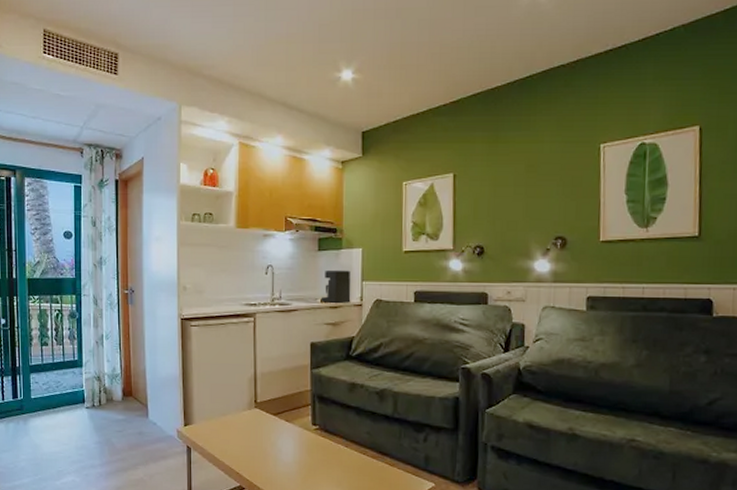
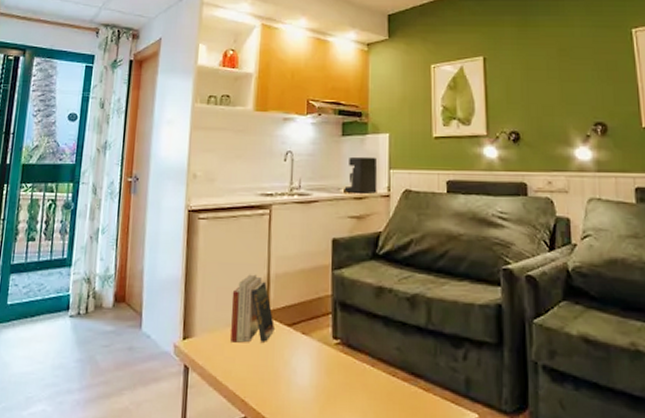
books: none [224,373,263,429] -> present [231,274,276,343]

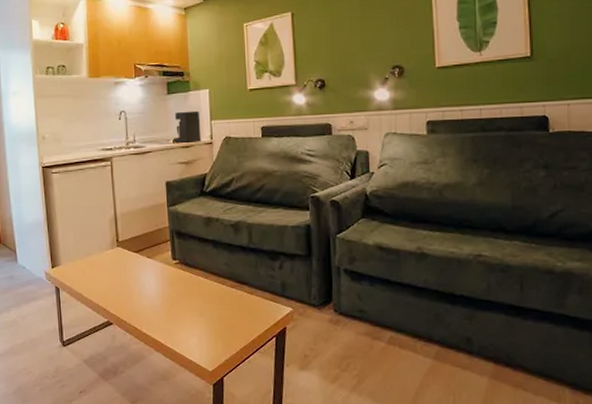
books: present [231,274,276,343] -> none [87,214,126,268]

